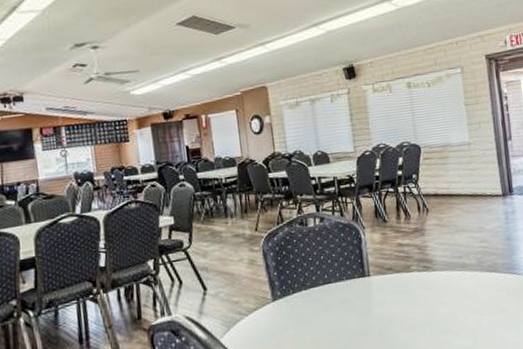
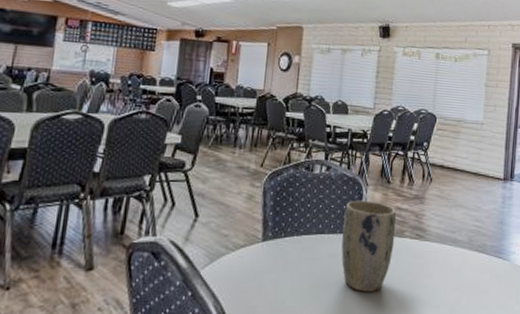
plant pot: none [346,242,404,332] -> present [341,200,397,292]

